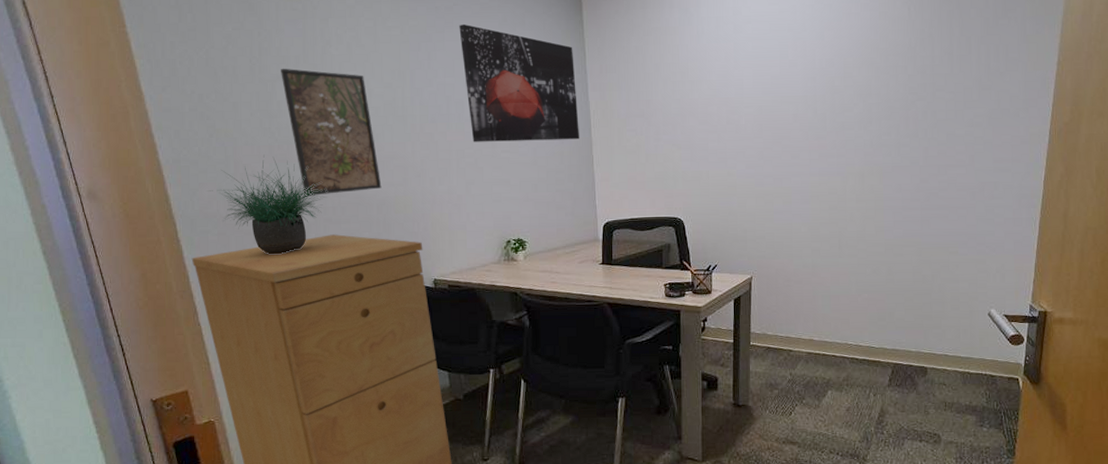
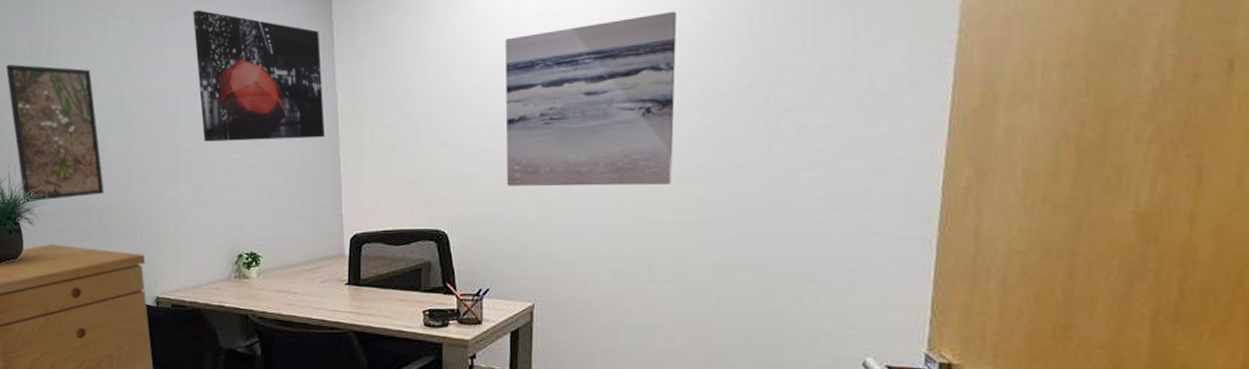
wall art: none [728,40,860,181] -> present [505,11,677,187]

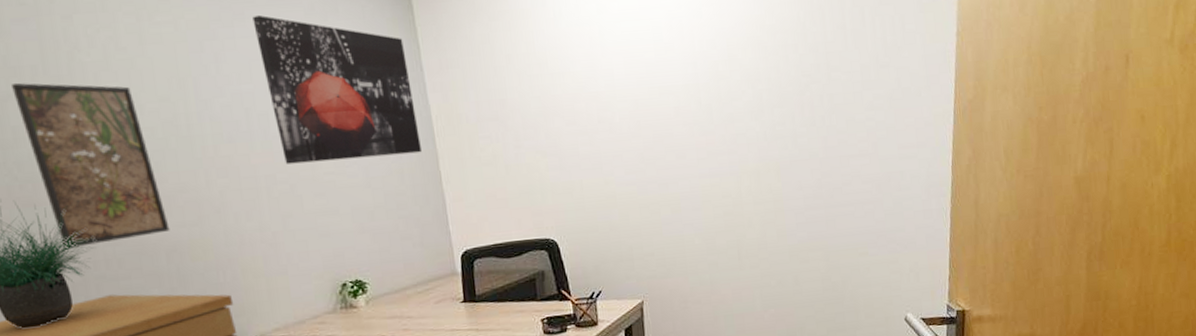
wall art: present [505,11,677,187] -> none [593,17,752,191]

